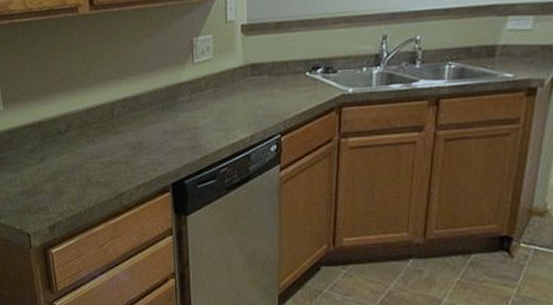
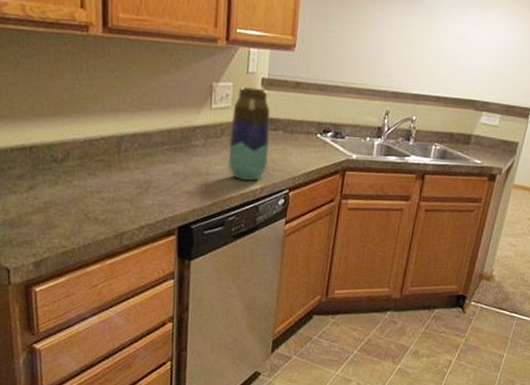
vase: none [214,35,255,130] -> present [227,86,271,181]

